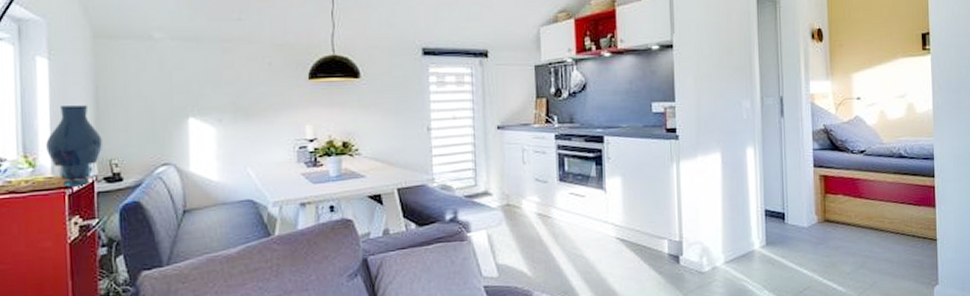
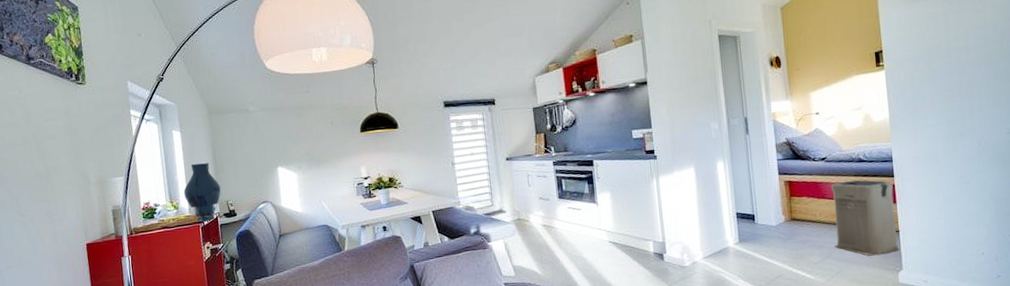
laundry basket: none [868,178,936,267] -> present [830,180,900,256]

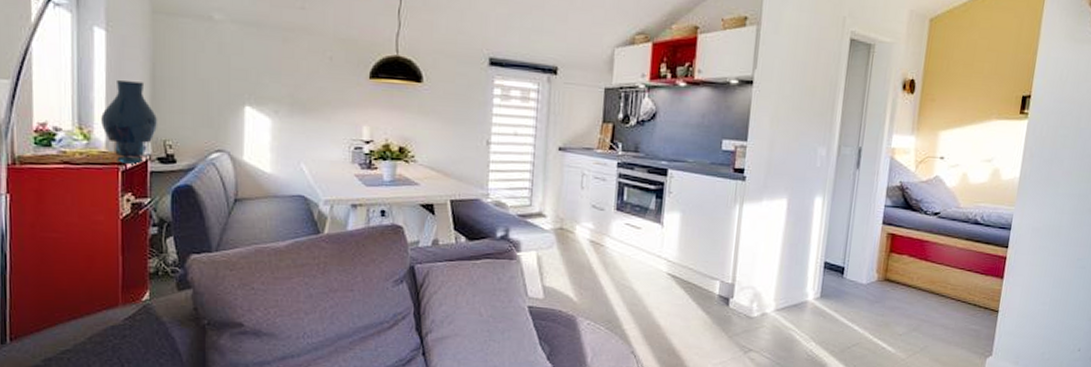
laundry basket: present [830,180,900,256] -> none [925,244,1005,336]

